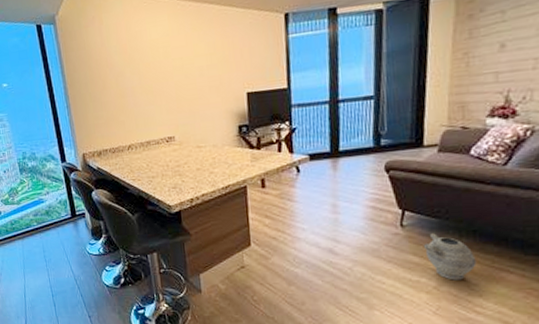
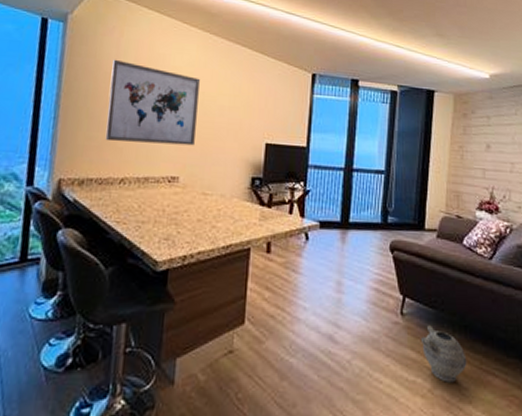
wall art: none [100,45,182,118] -> present [105,59,200,146]

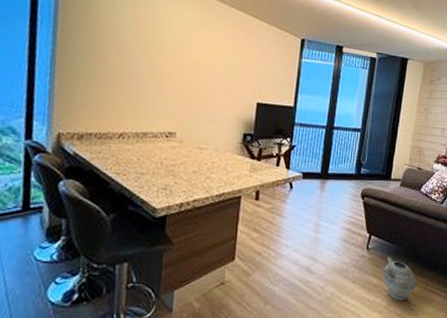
wall art: present [105,59,200,146] -> none [103,16,196,104]

